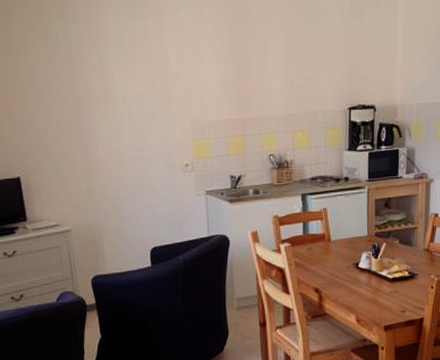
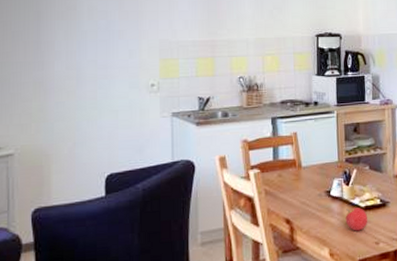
fruit: none [373,278,395,301] -> present [345,207,368,231]

